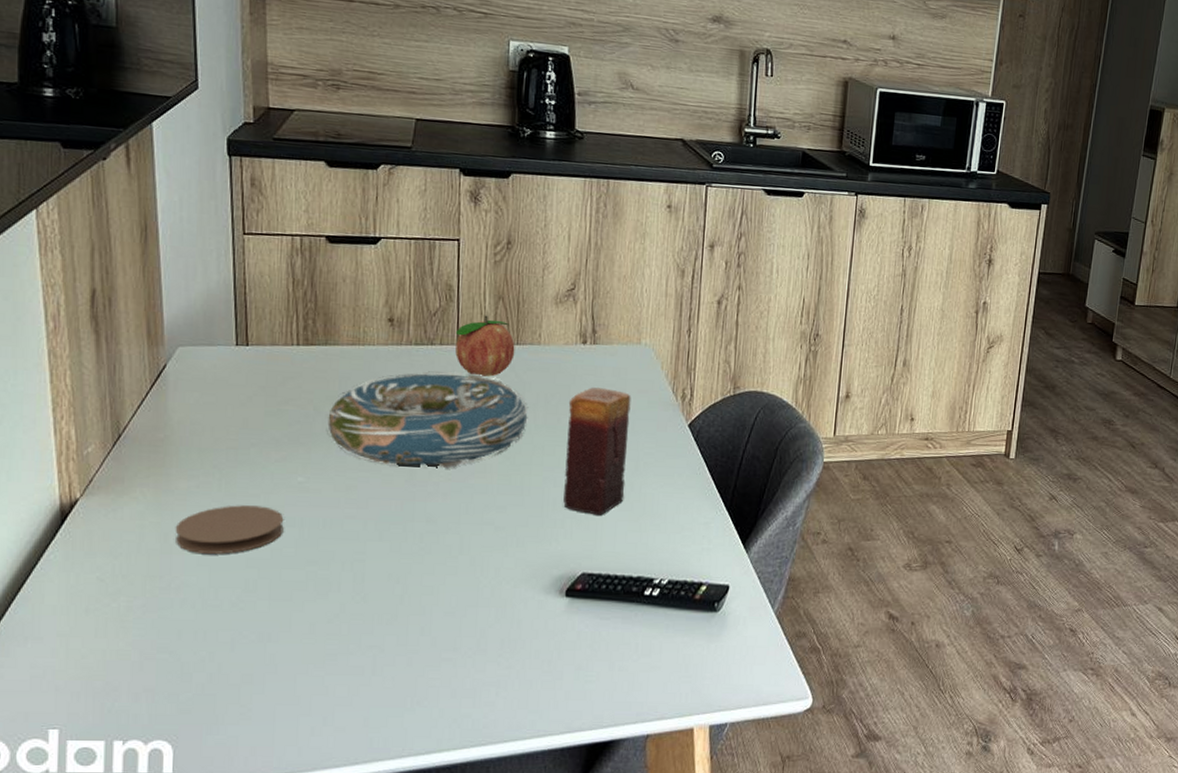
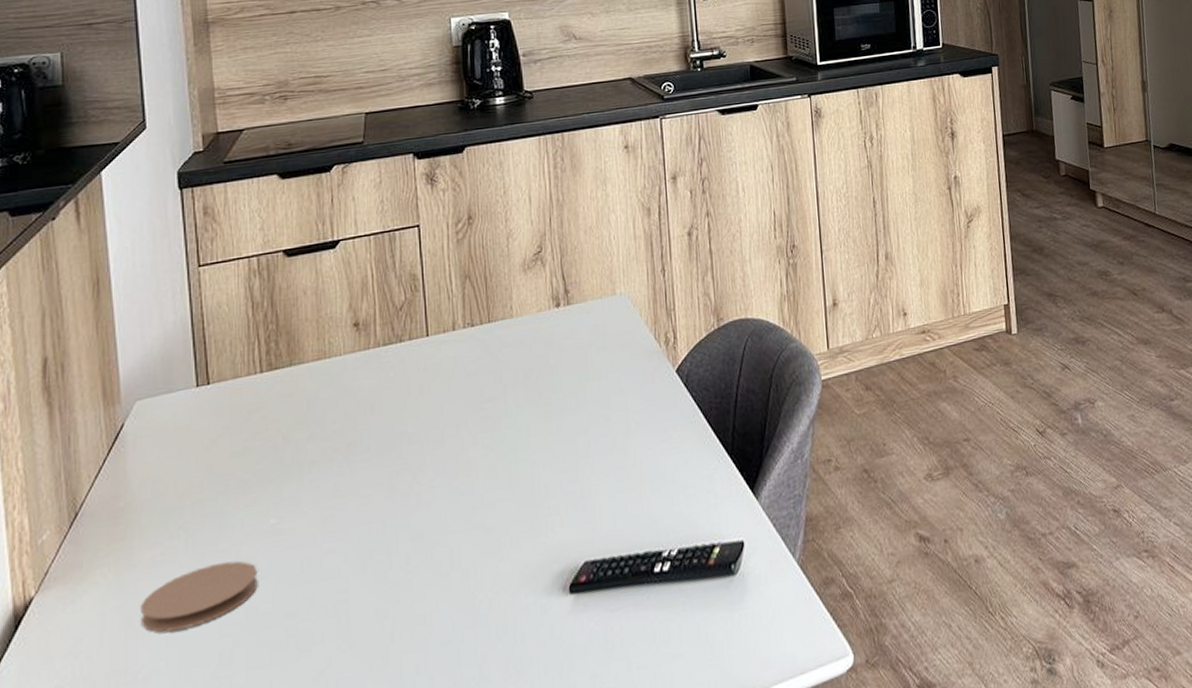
decorative bowl: present [326,371,529,469] -> none [296,362,508,486]
fruit: present [455,315,515,377] -> none [424,298,487,365]
candle: present [563,387,631,516] -> none [548,349,619,493]

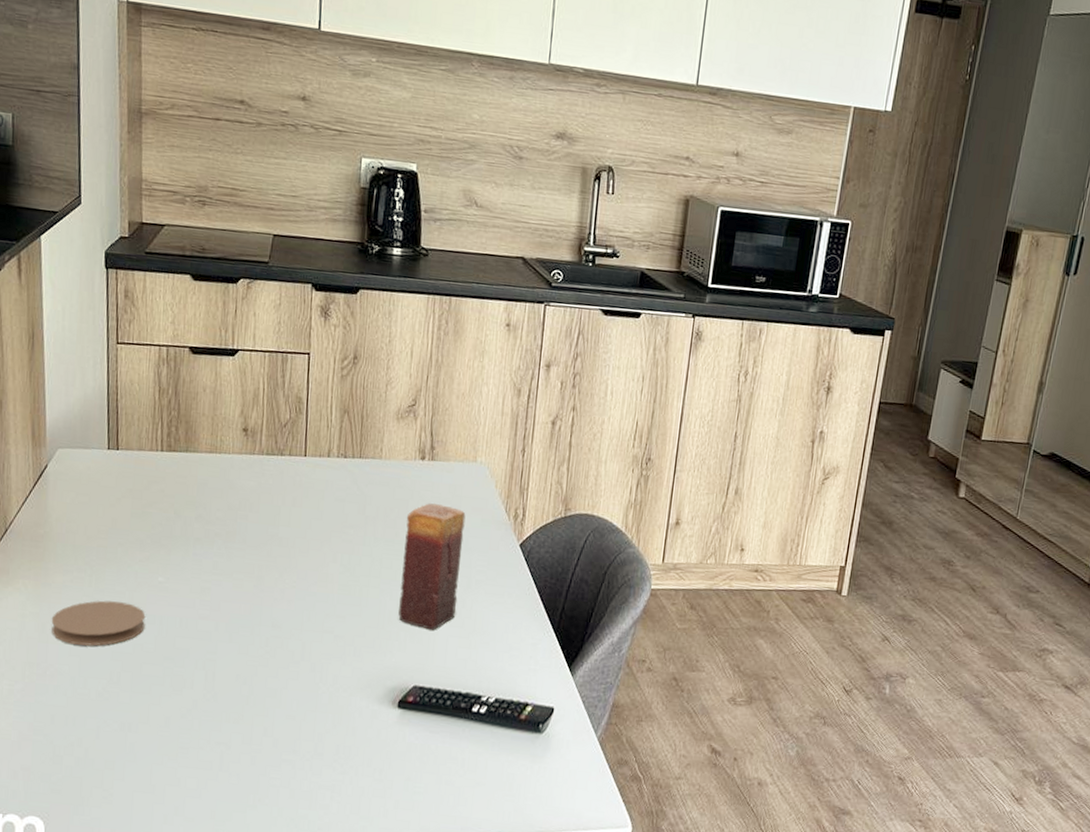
candle: none [548,349,619,493] -> present [398,503,466,630]

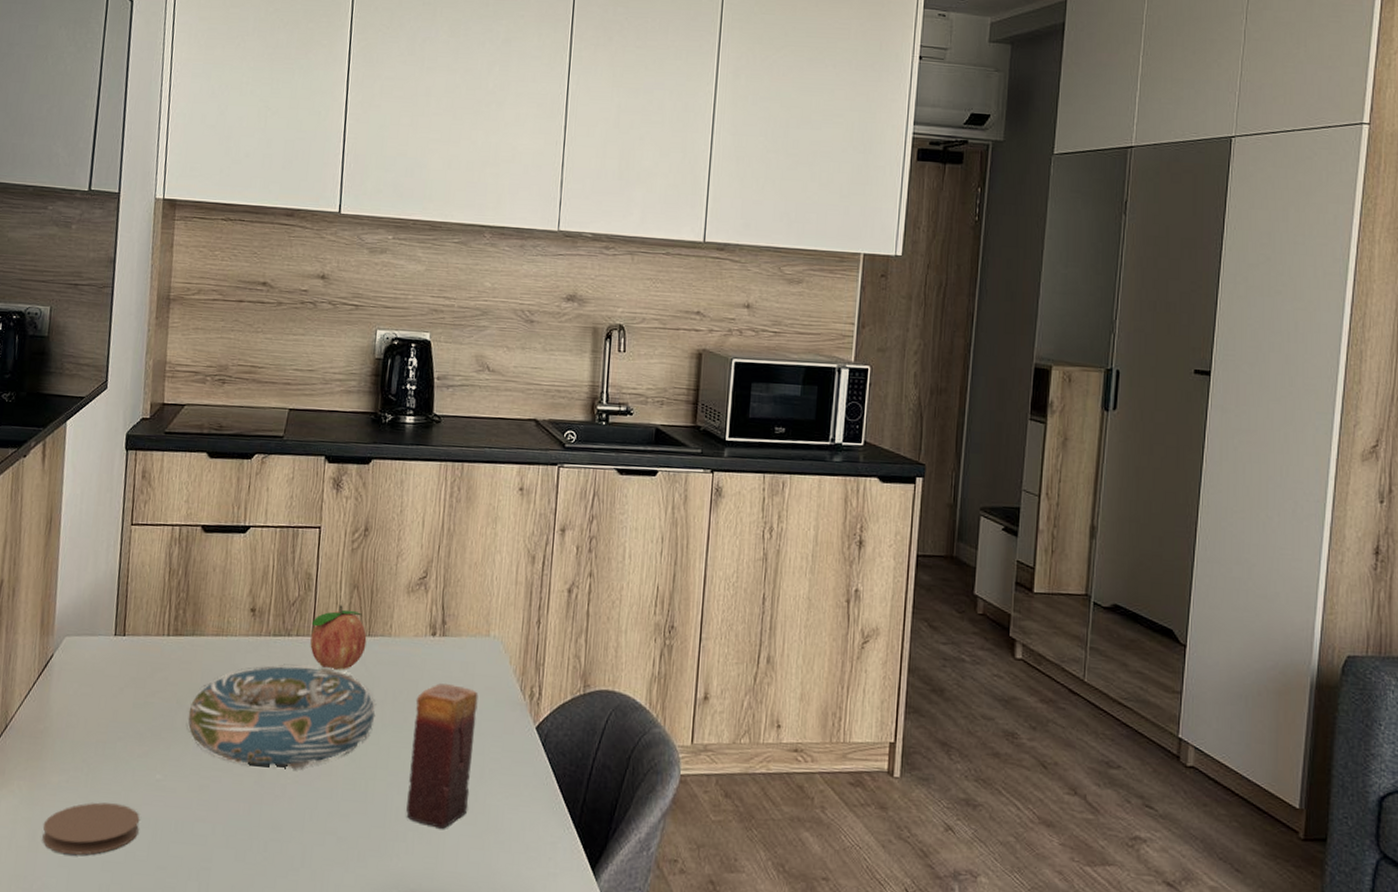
decorative bowl: none [184,481,369,577] -> present [185,664,377,770]
fruit: none [303,428,358,489] -> present [310,605,367,670]

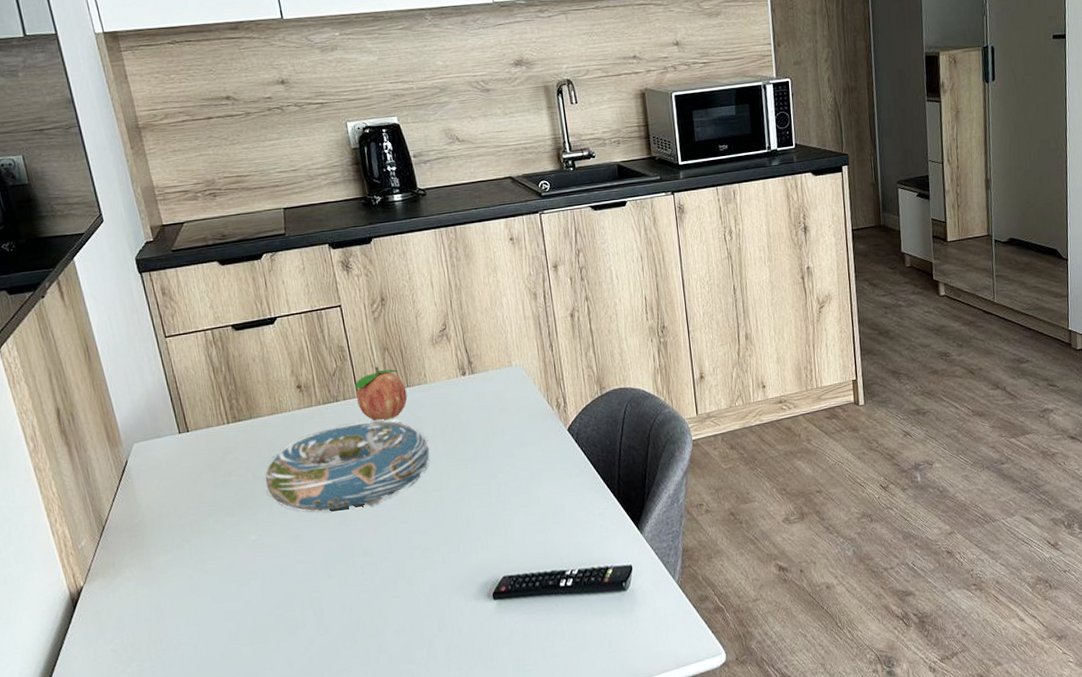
coaster: present [42,802,140,855] -> none [163,566,250,615]
candle: present [406,683,479,829] -> none [461,410,525,524]

